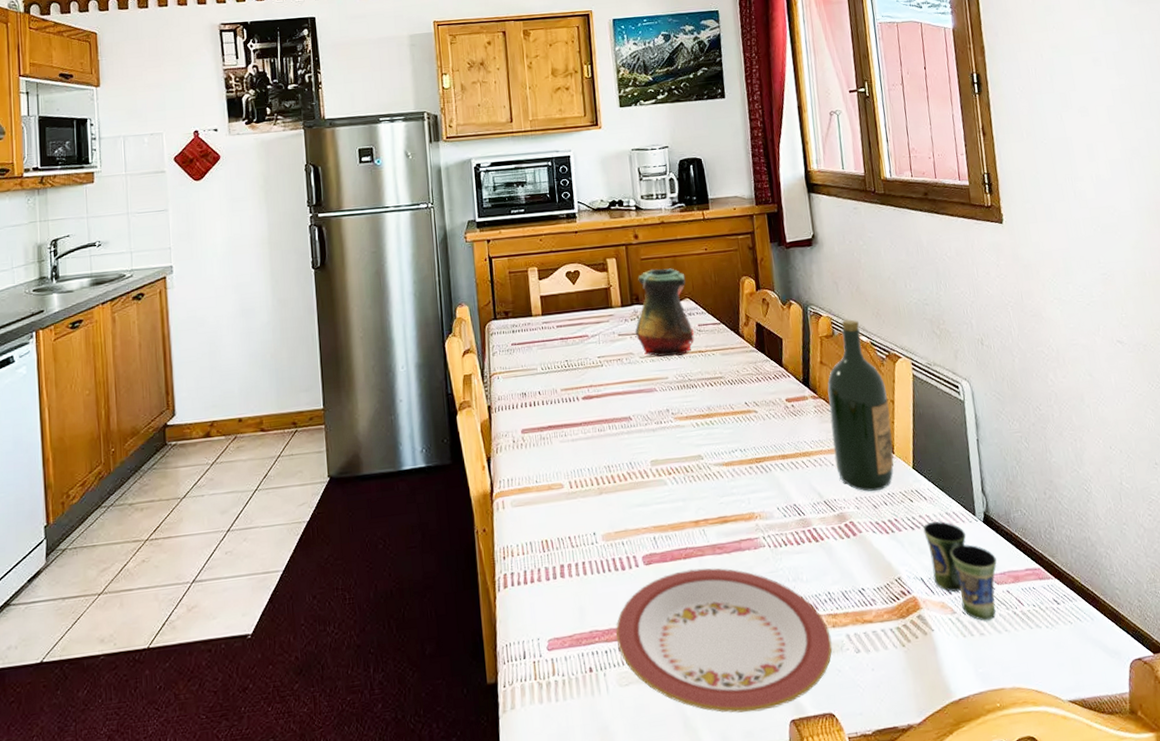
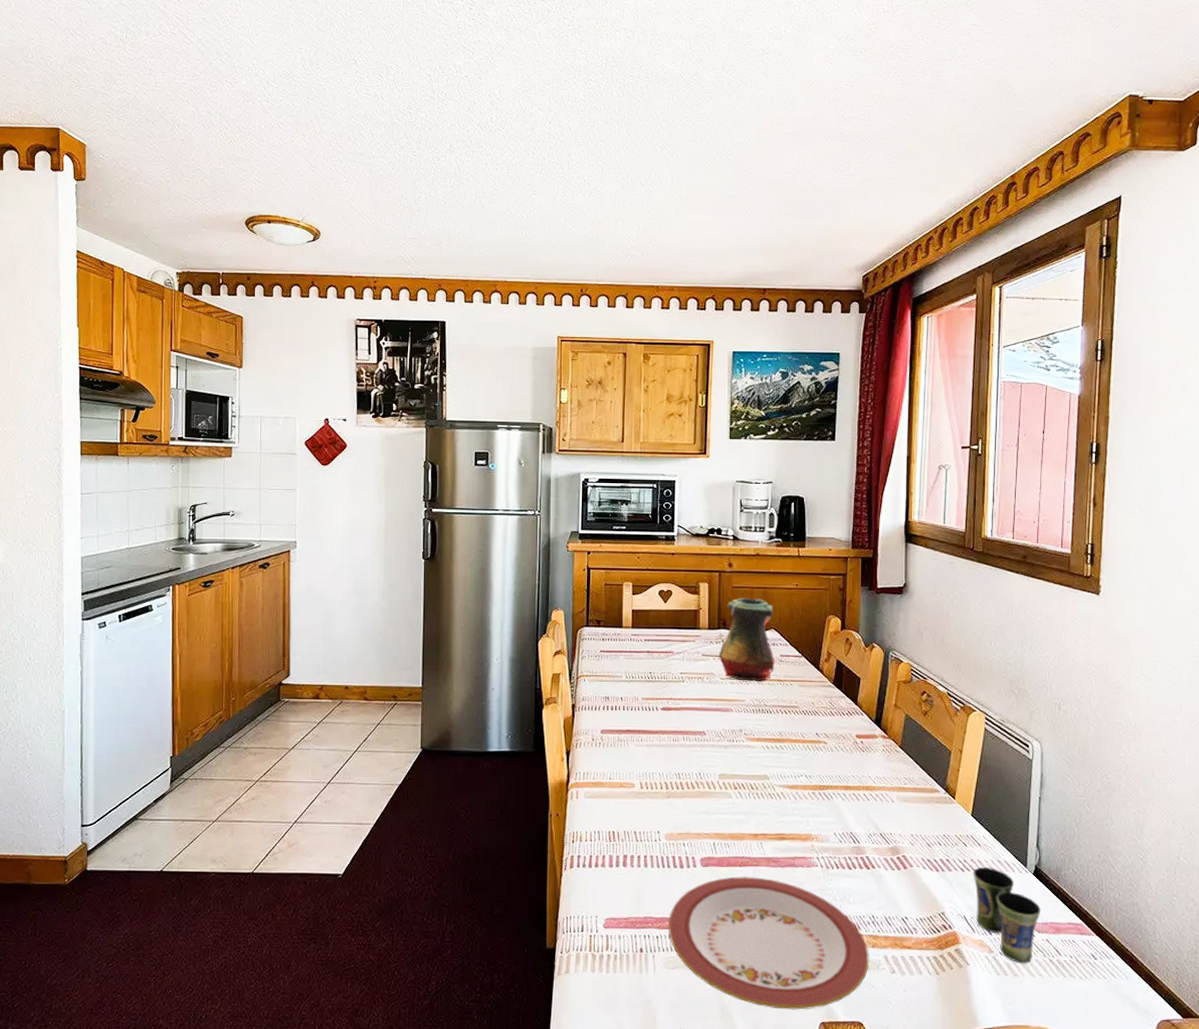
wine bottle: present [827,319,894,492] -> none [896,669,957,832]

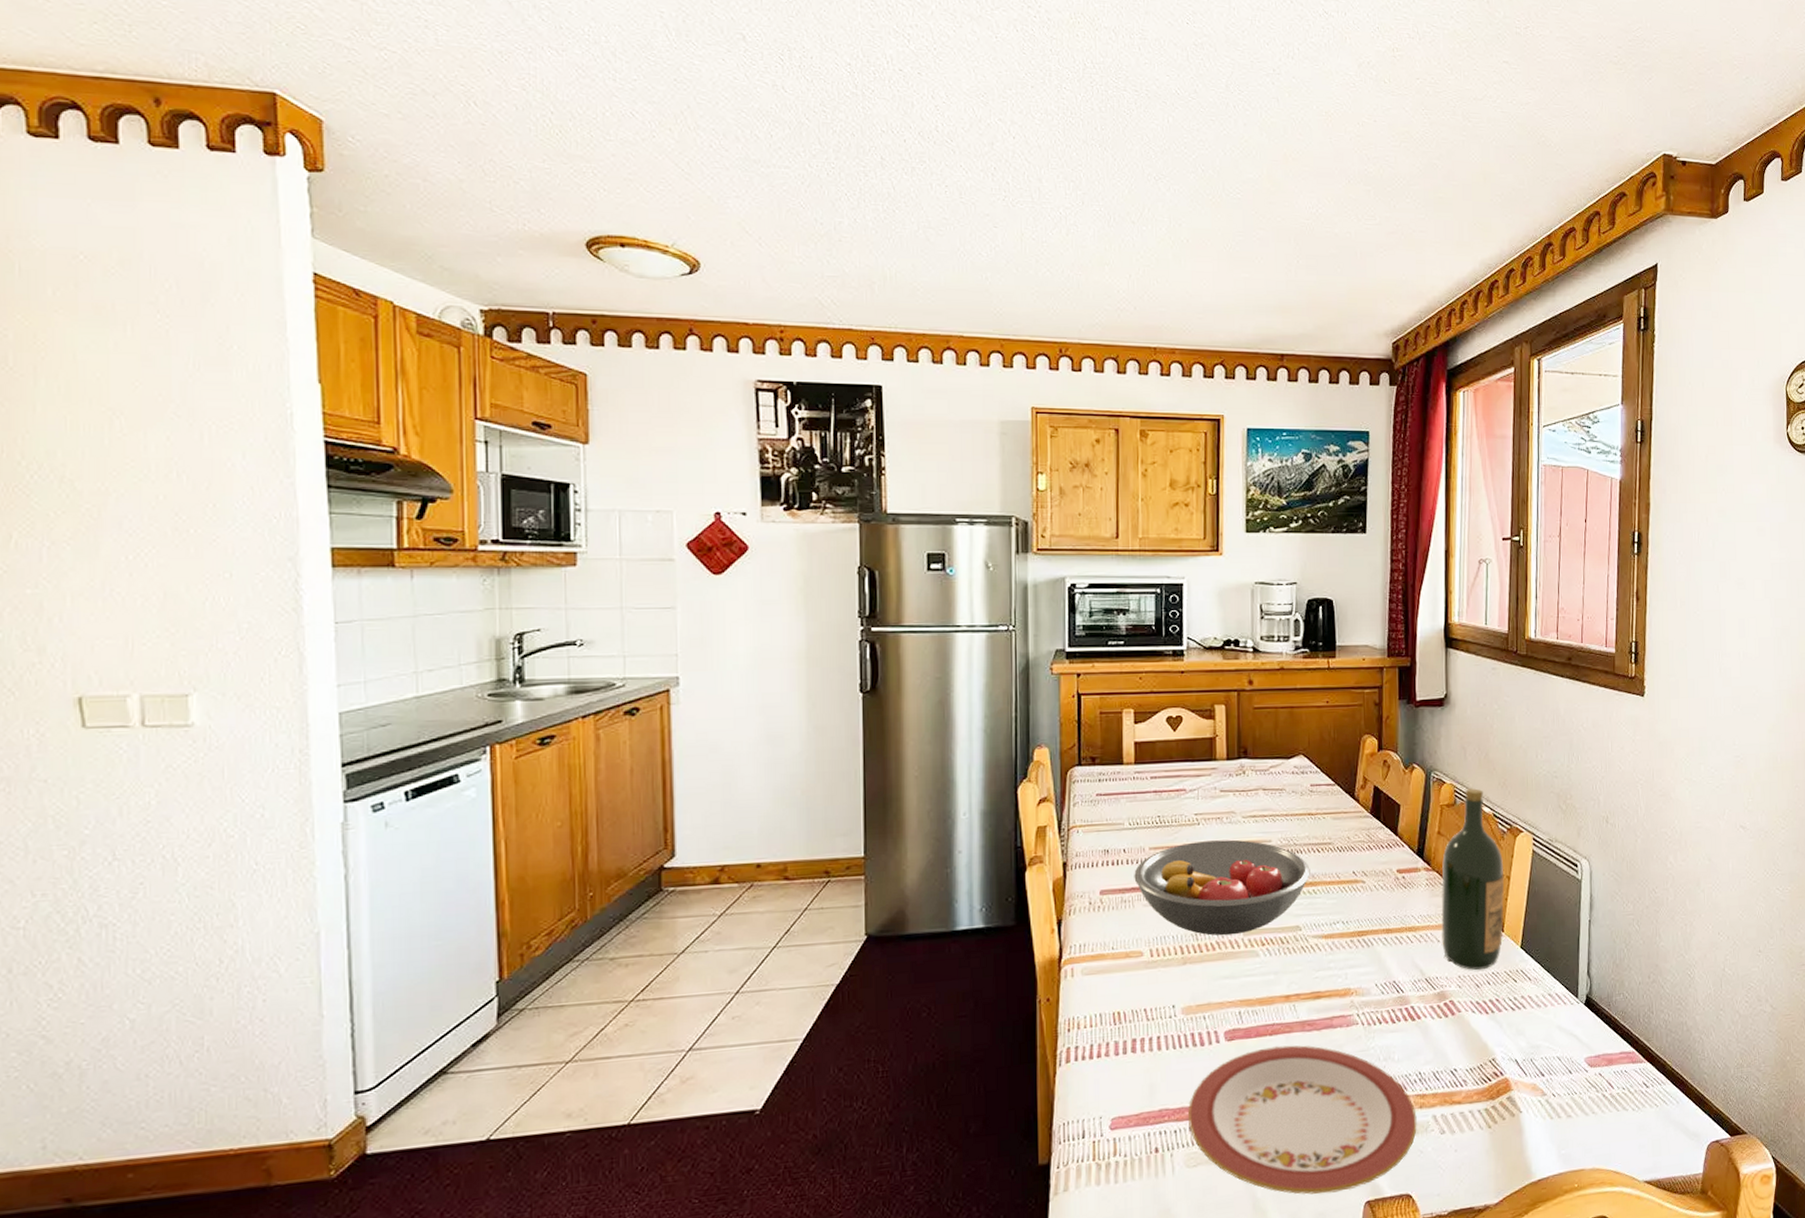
fruit bowl: none [629,696,778,778] -> present [1134,839,1310,936]
vase: present [718,597,776,681] -> none [1239,720,1306,818]
wine bottle: none [896,669,957,832] -> present [1441,788,1505,971]
cup: present [973,867,1041,964] -> none [1524,1002,1593,1103]

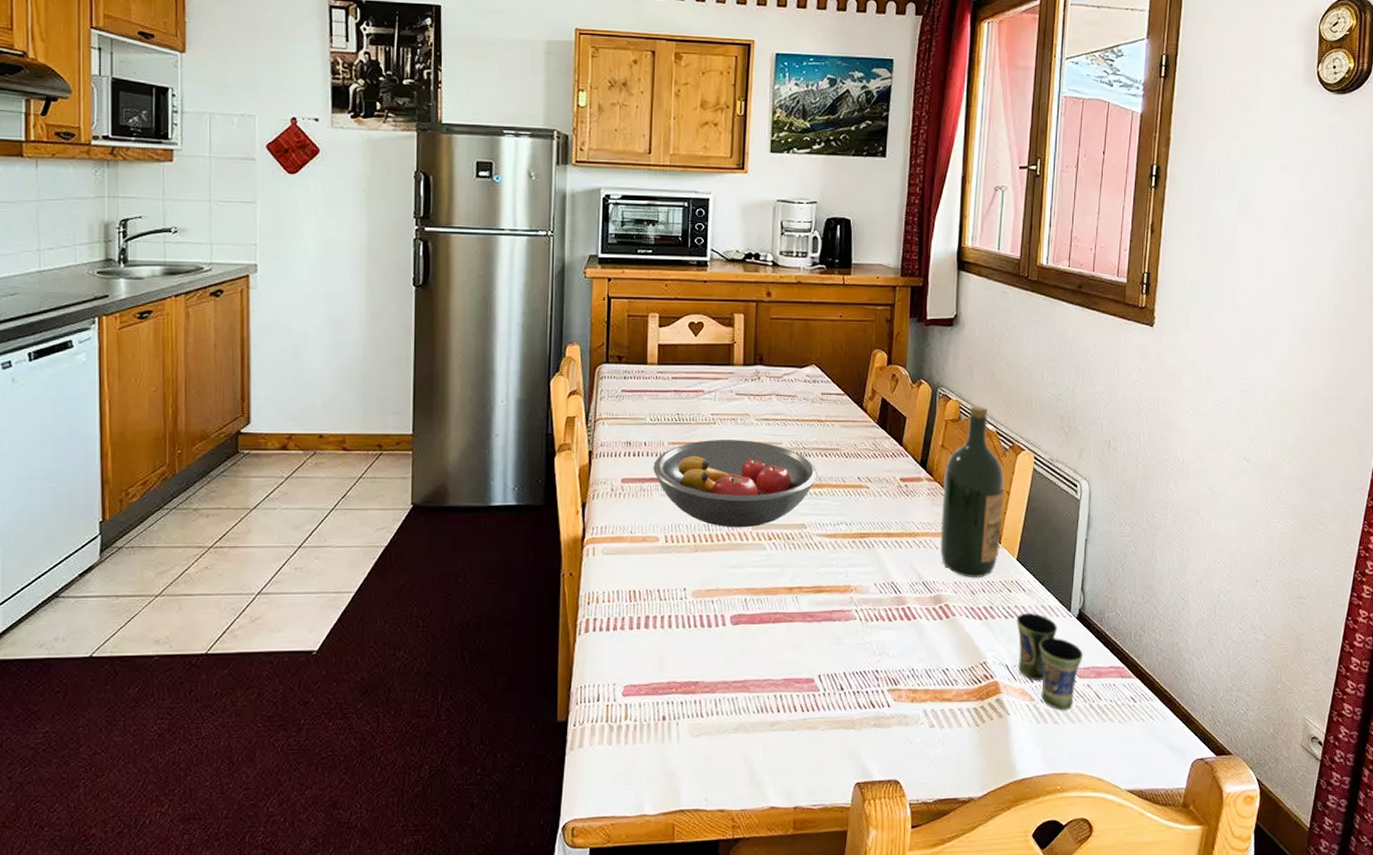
plate: present [1188,1045,1417,1195] -> none [694,632,908,772]
cup: none [1524,1002,1593,1103] -> present [1016,613,1083,711]

